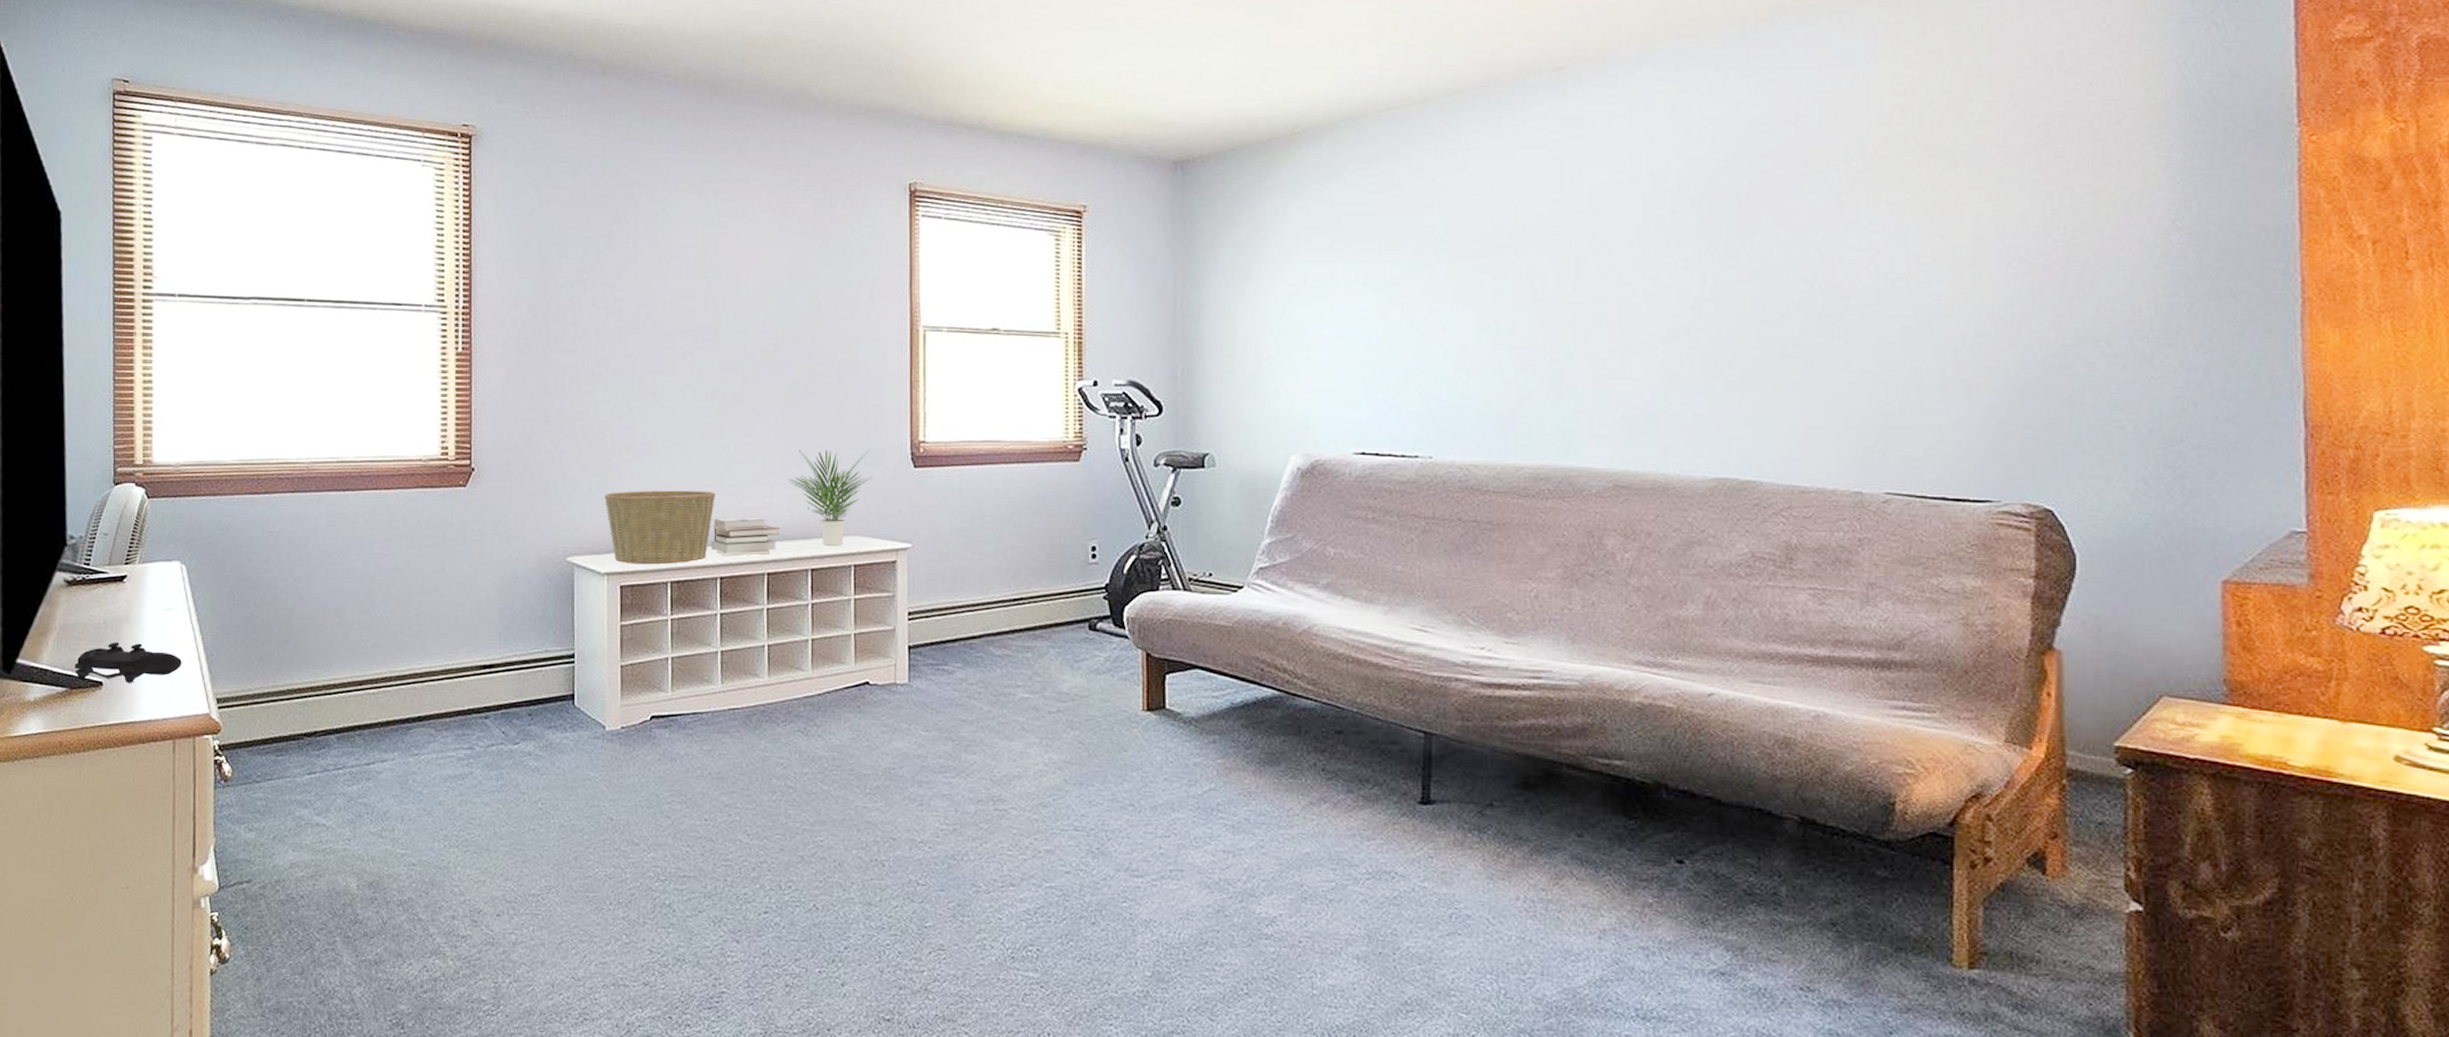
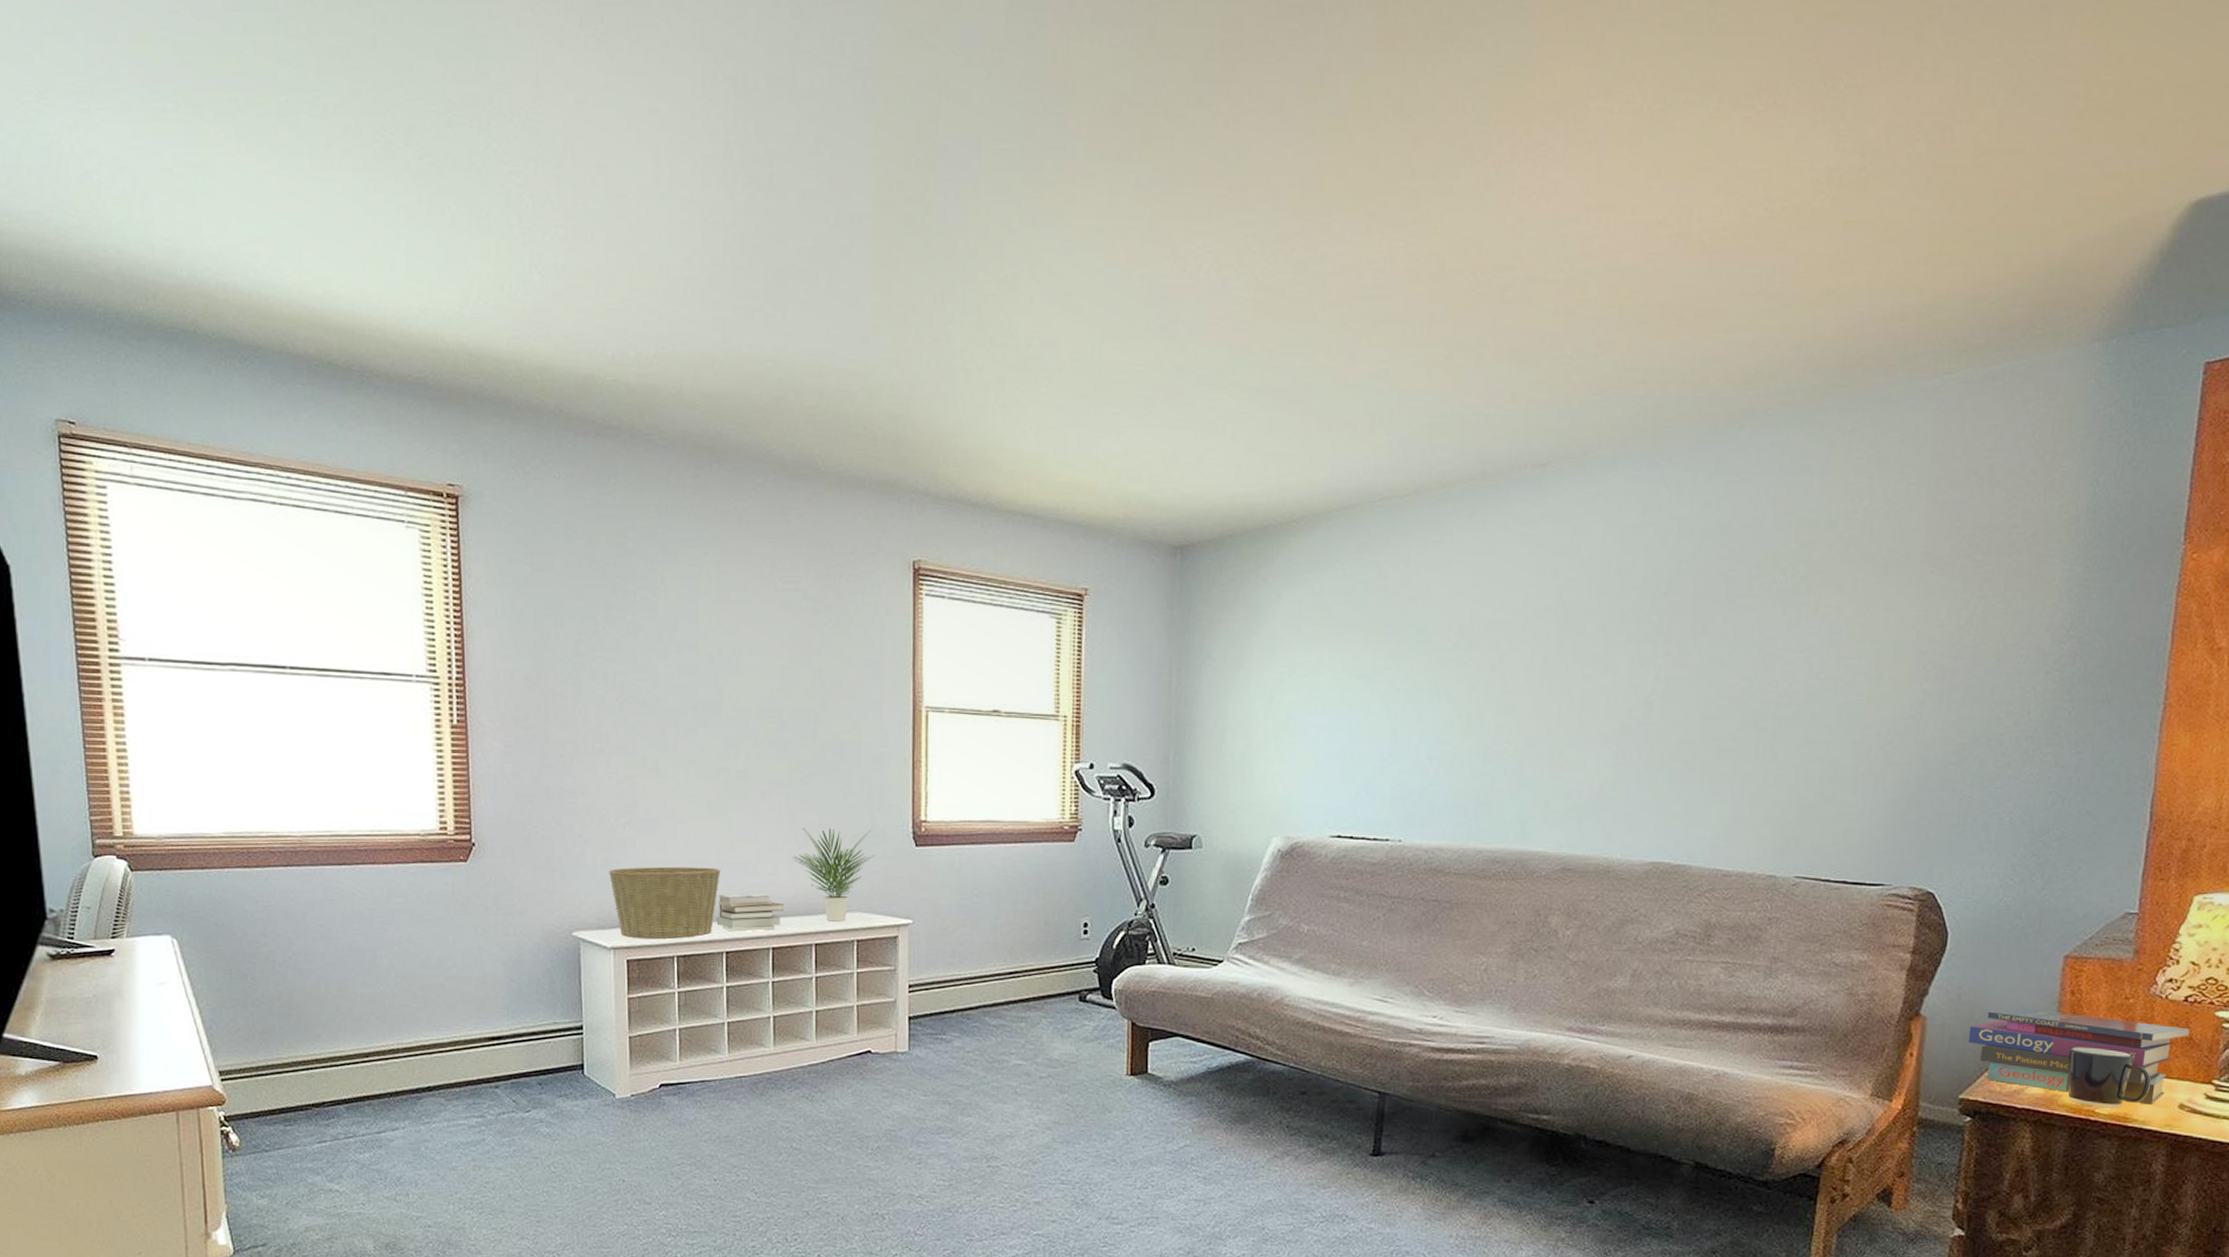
game controller: present [75,642,182,683] -> none [66,1016,180,1056]
books: none [2116,640,2395,756] -> present [1968,1007,2190,1105]
mug: none [2243,686,2355,761] -> present [2067,1047,2152,1109]

